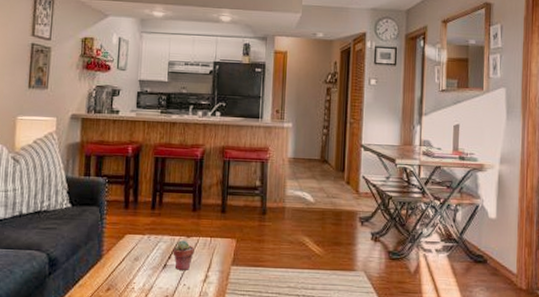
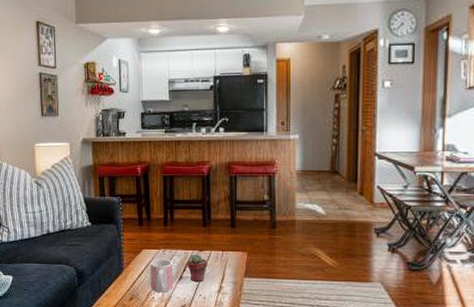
mug: none [131,245,157,282] -> present [150,259,173,292]

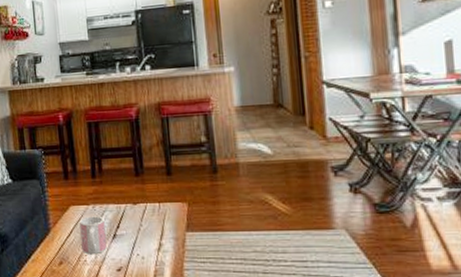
potted succulent: present [187,253,207,282] -> none [120,207,144,239]

